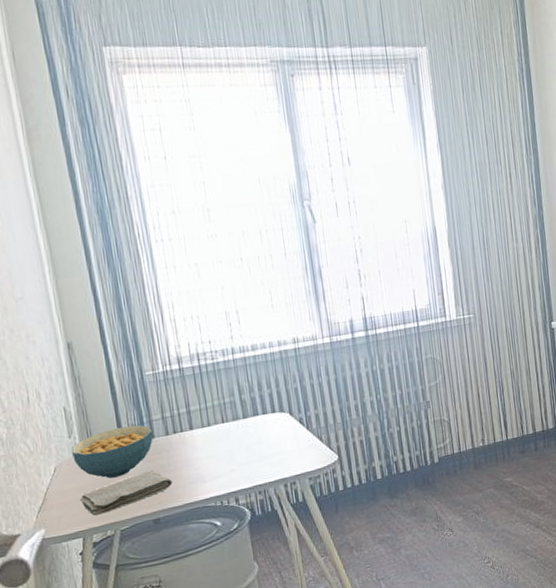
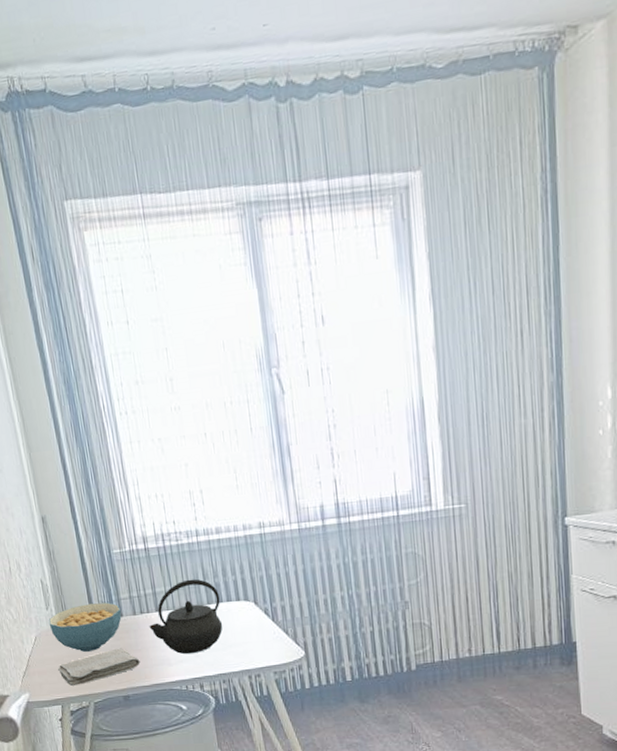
kettle: none [182,394,259,470] -> present [149,579,223,654]

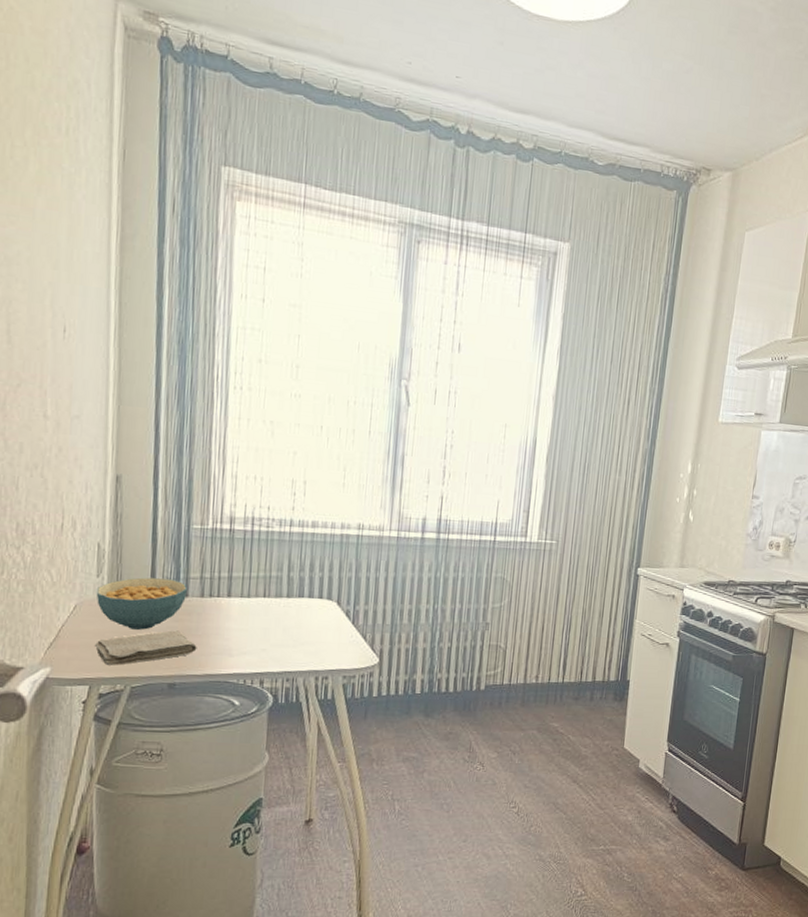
kettle: present [149,579,223,654] -> none [216,568,302,647]

